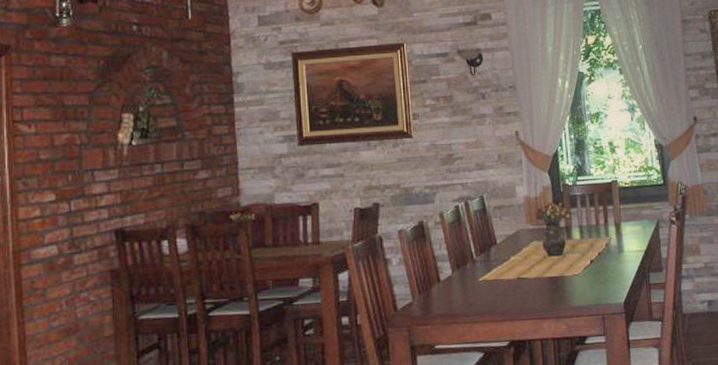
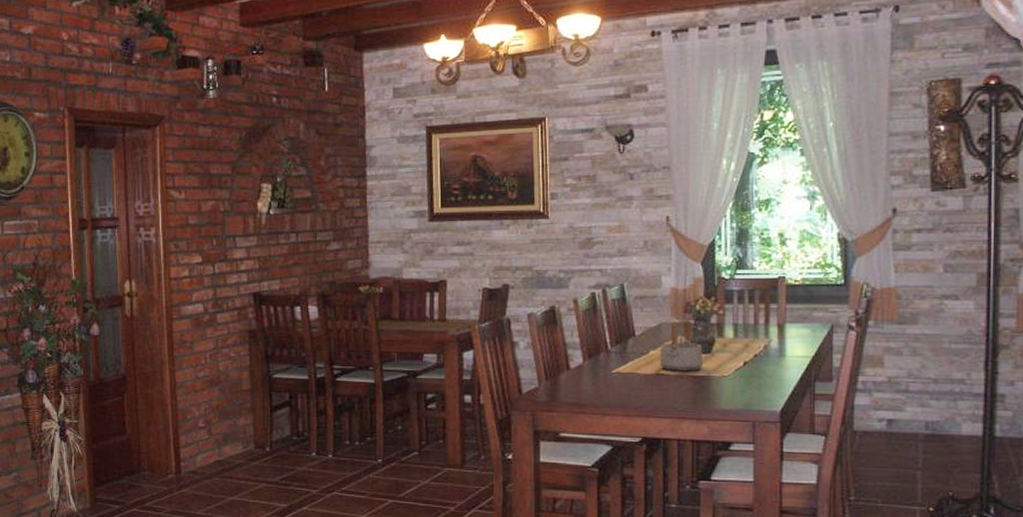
teapot: none [519,225,557,275] -> present [660,320,703,371]

